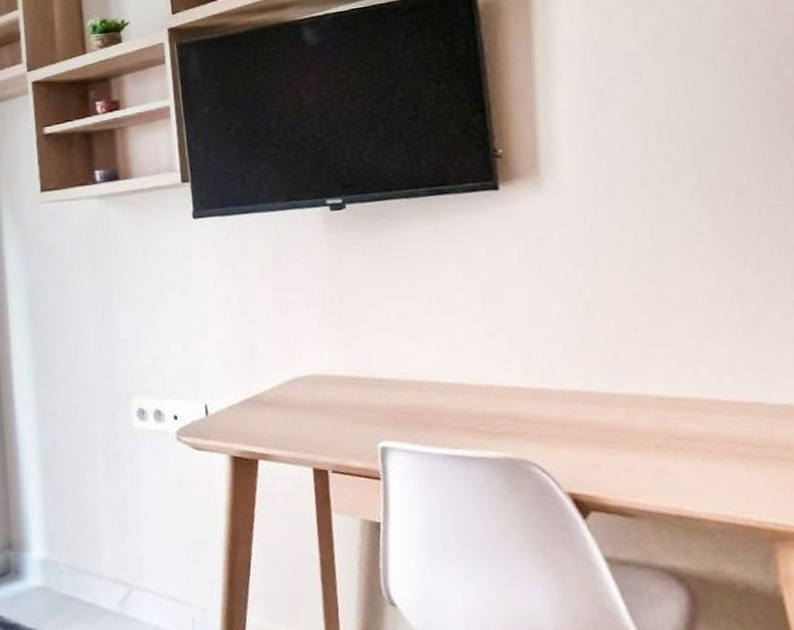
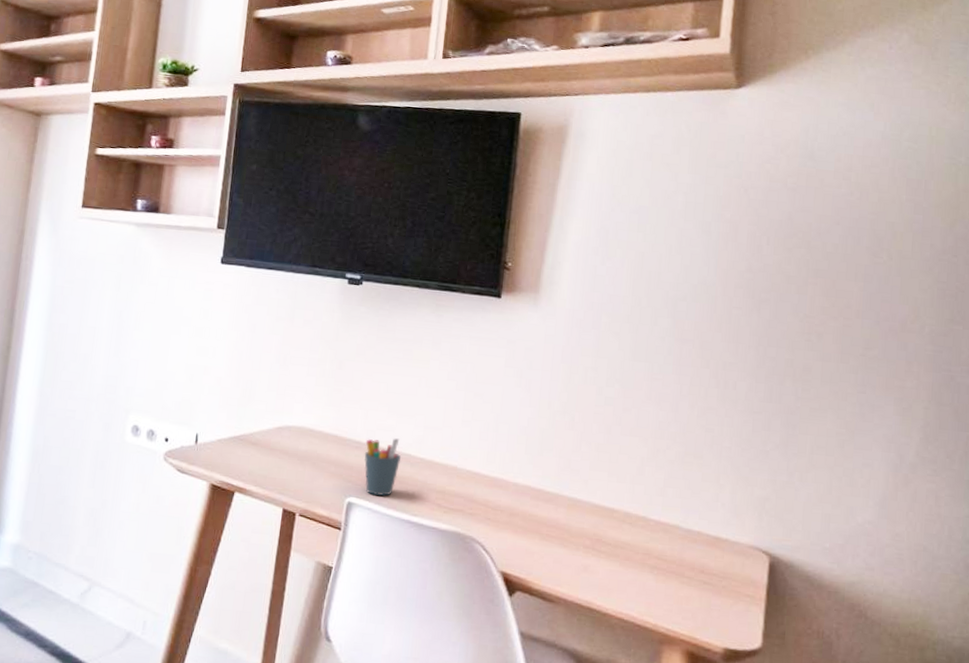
pen holder: none [386,366,430,435] -> present [364,438,402,497]

